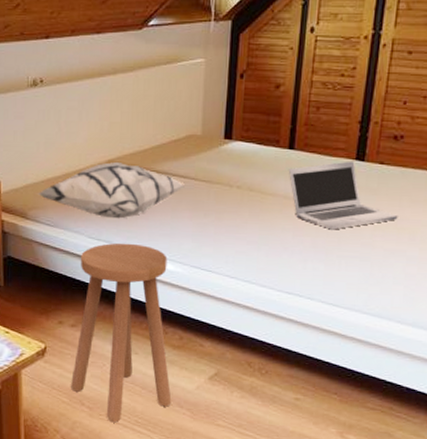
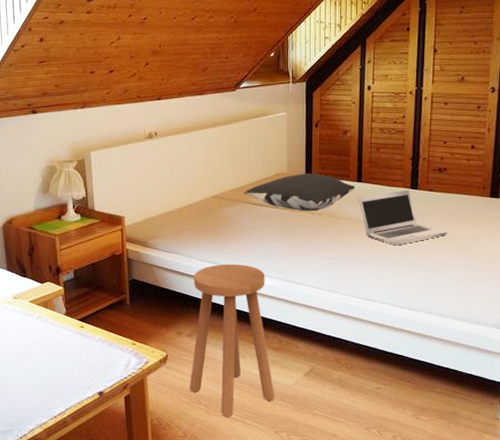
decorative pillow: present [37,162,185,219] -> none [155,198,276,244]
pillow: none [146,136,286,184] -> present [244,174,356,212]

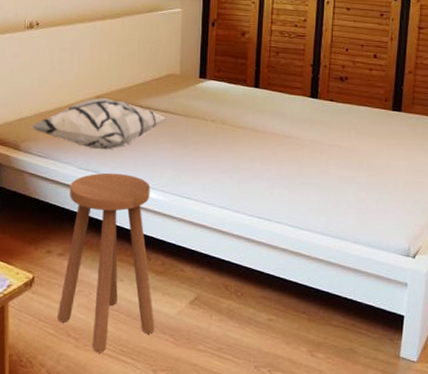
decorative pillow: none [155,198,276,244] -> present [30,98,165,150]
pillow: present [244,174,356,212] -> none [131,76,252,118]
laptop: present [358,190,447,246] -> none [254,98,348,159]

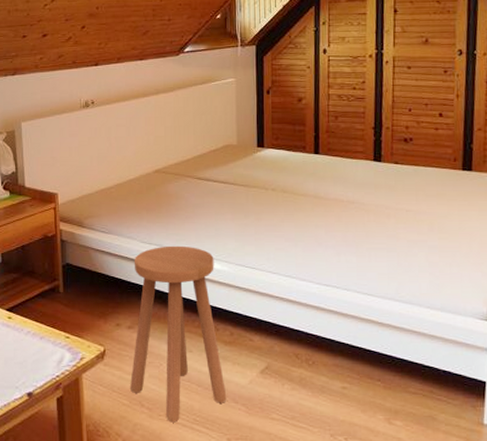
decorative pillow: present [30,98,165,150] -> none [92,172,225,223]

